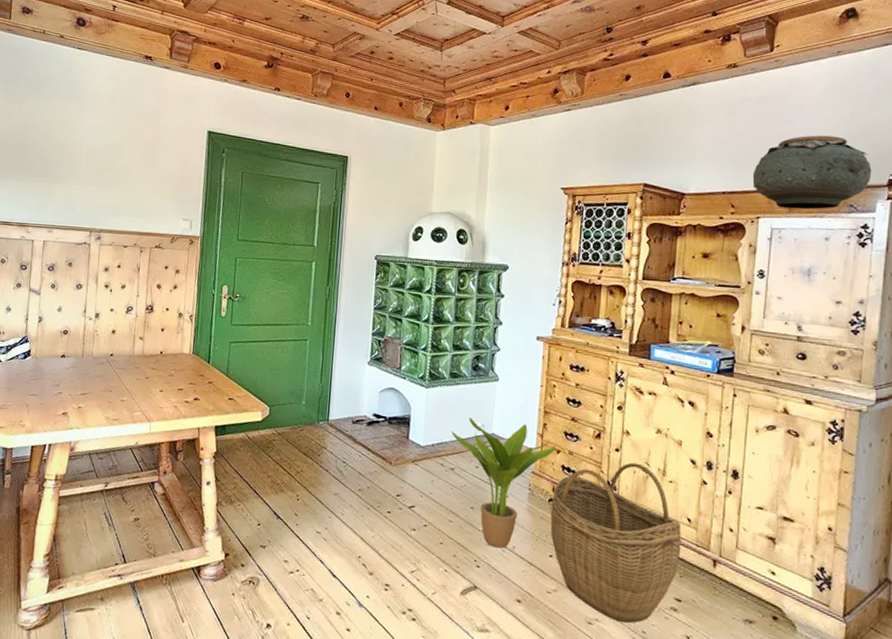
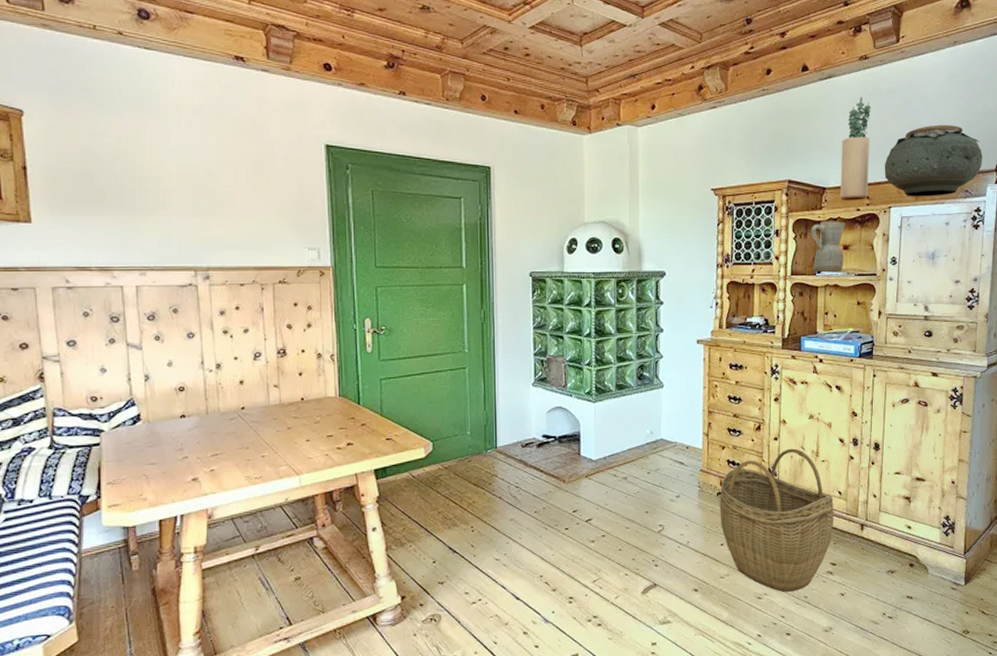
potted plant: present [451,418,556,548] -> none [622,426,721,545]
ceramic pitcher: none [666,227,706,281] -> present [811,221,846,273]
vase: none [701,104,740,208] -> present [840,96,872,200]

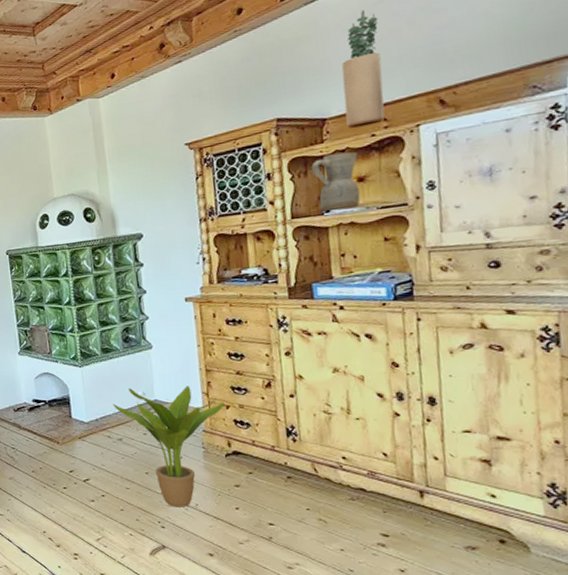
potted plant: none [622,426,721,545] -> present [113,386,225,507]
woven basket: present [719,448,834,592] -> none [229,405,381,563]
decorative jar: present [884,125,983,197] -> none [403,12,557,109]

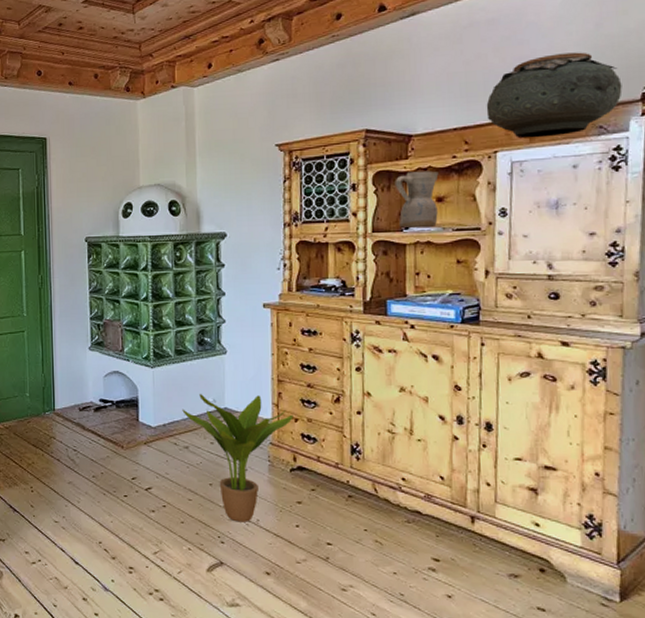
vase: present [341,9,385,129] -> none [429,31,467,148]
decorative jar: none [403,12,557,109] -> present [486,52,622,139]

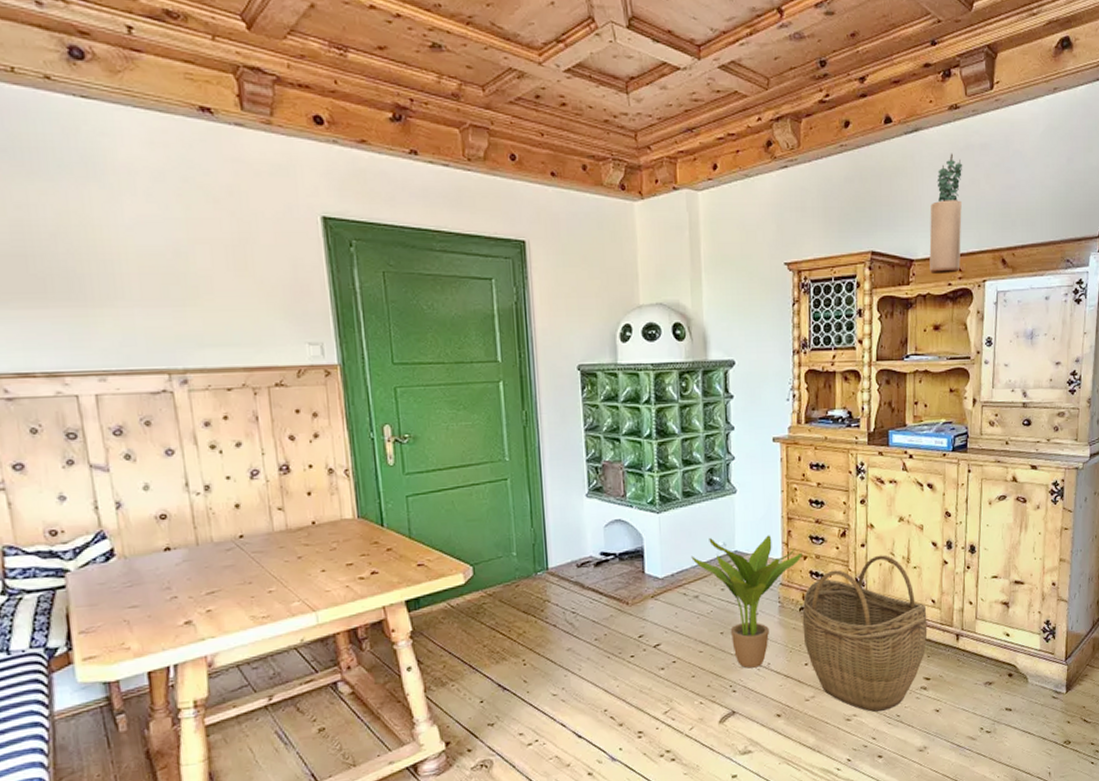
woven basket: none [293,424,436,587] -> present [802,555,928,712]
ceramic pitcher: present [395,171,439,229] -> none [897,298,936,357]
vase: none [429,31,467,148] -> present [929,153,963,274]
decorative jar: present [486,52,622,139] -> none [977,185,1085,269]

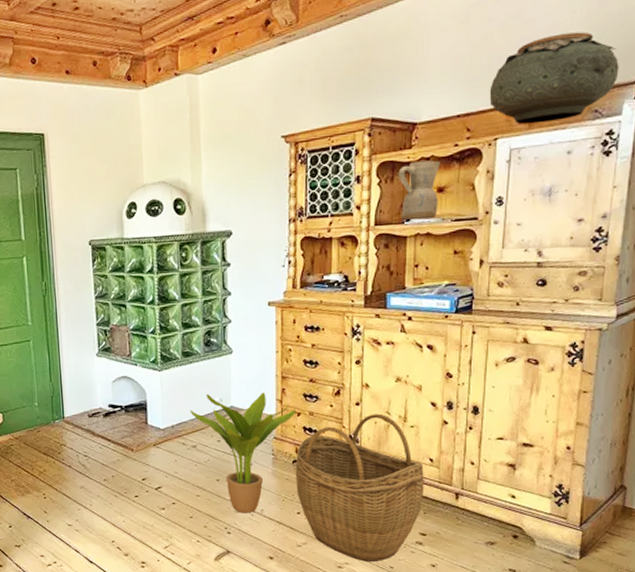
ceramic pitcher: none [897,298,936,357] -> present [398,160,441,221]
vase: present [929,153,963,274] -> none [434,10,474,136]
decorative jar: none [977,185,1085,269] -> present [489,31,619,125]

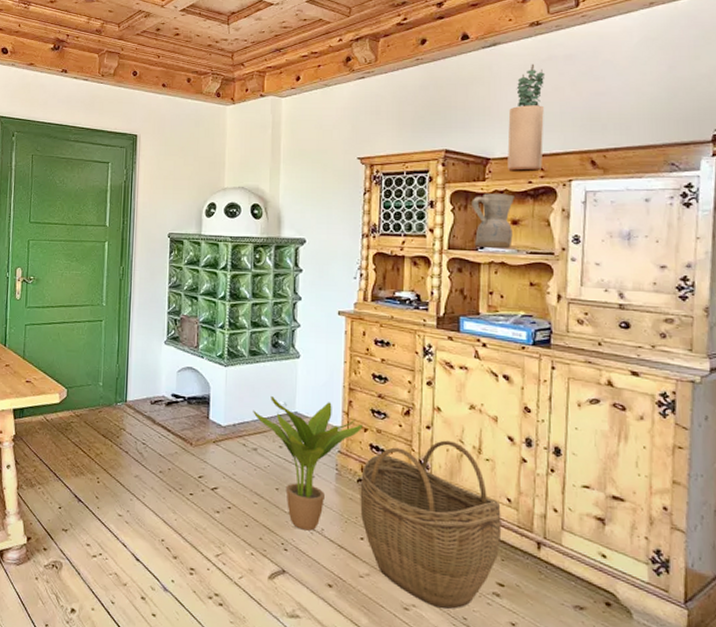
vase: none [434,10,474,136] -> present [507,63,546,172]
decorative jar: present [489,31,619,125] -> none [562,91,694,170]

